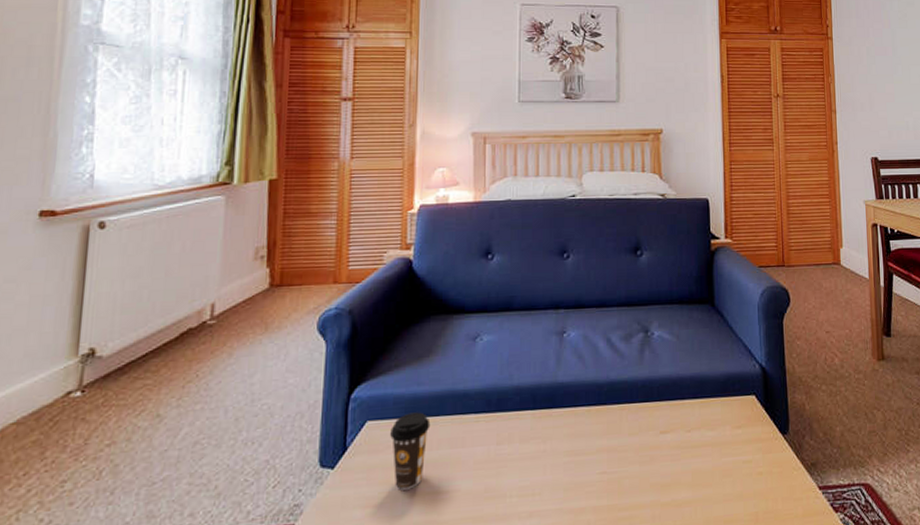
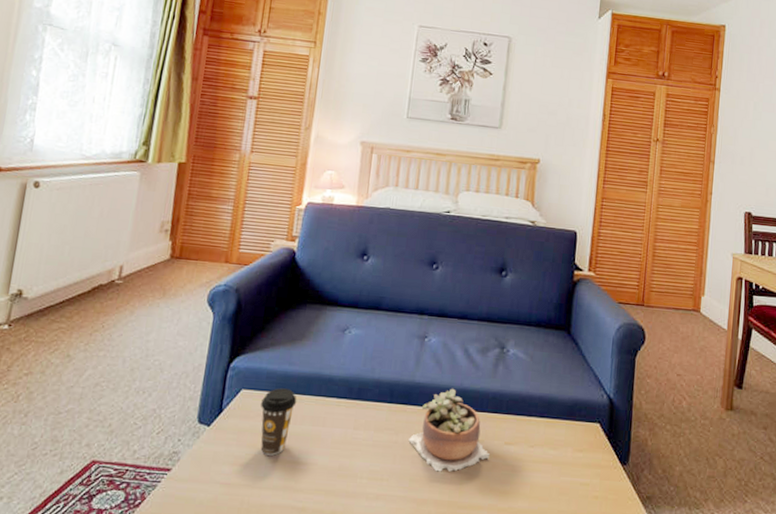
succulent plant: none [558,382,645,476] -> present [408,388,489,472]

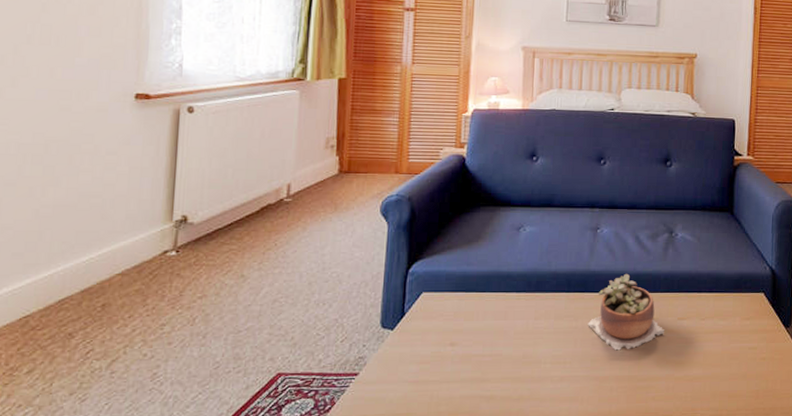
coffee cup: present [260,388,297,456] -> none [442,288,478,351]

